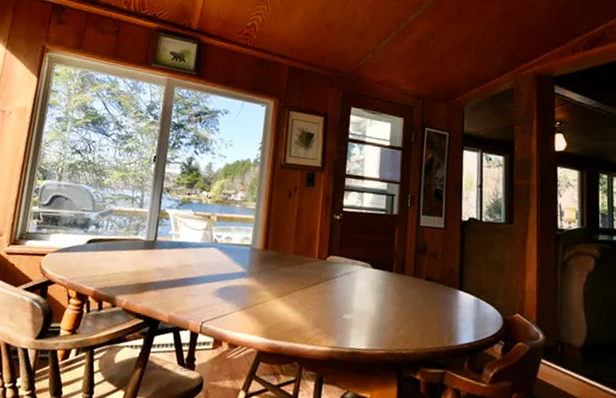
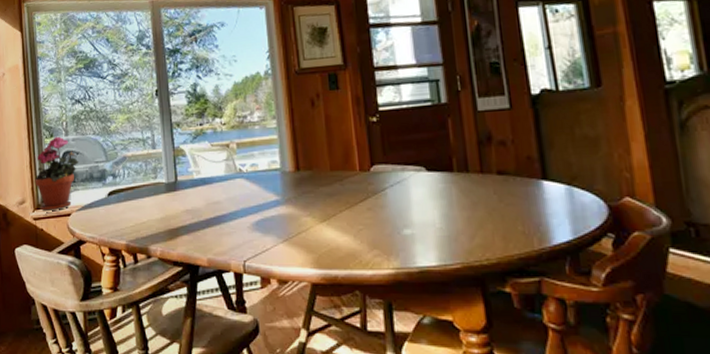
potted plant: none [16,179,67,249] -> present [35,136,79,212]

